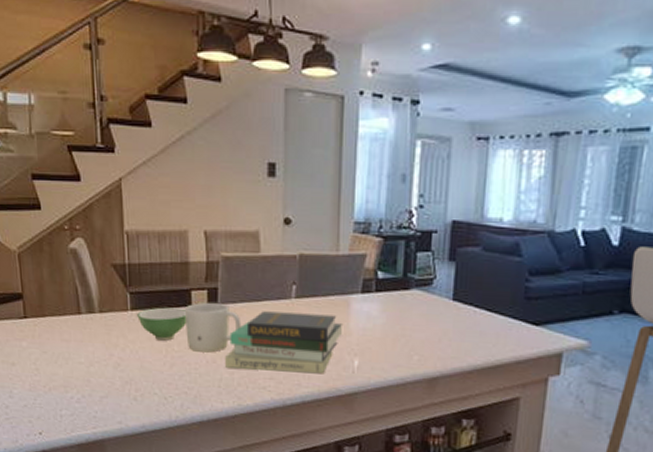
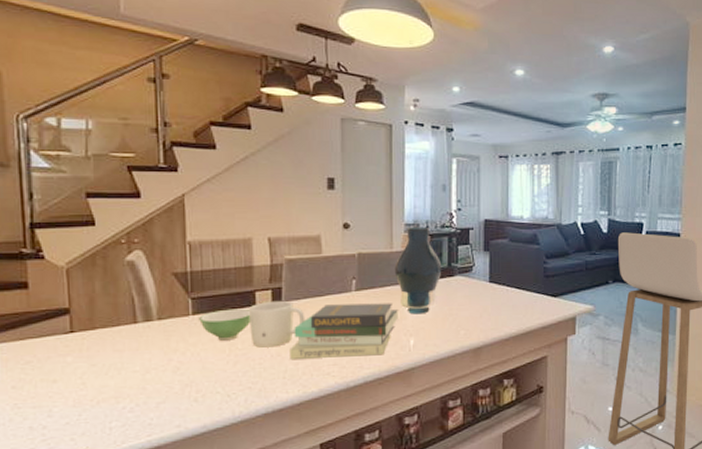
vase: none [340,226,396,332] -> present [394,226,442,315]

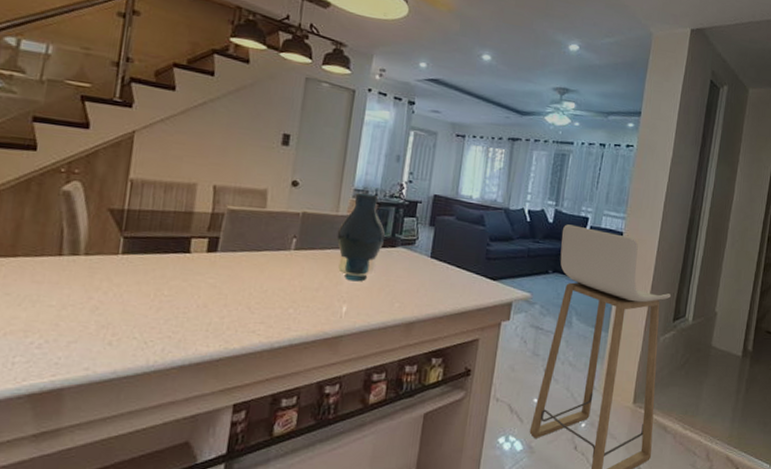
bowl: present [199,308,251,341] -> none [128,252,184,285]
mug: present [248,300,305,348] -> none [179,249,239,298]
books: present [290,303,398,359] -> none [216,260,335,319]

